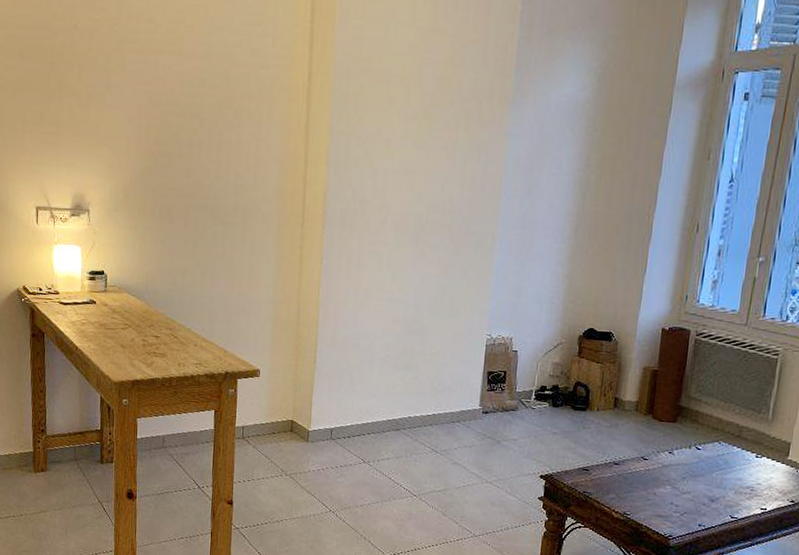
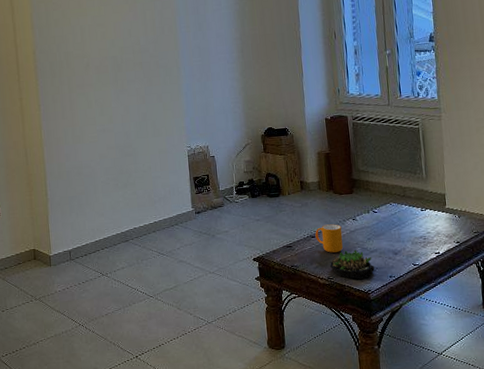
mug: none [619,452,653,487] -> present [315,224,343,253]
succulent plant: none [630,486,684,522] -> present [330,250,376,279]

